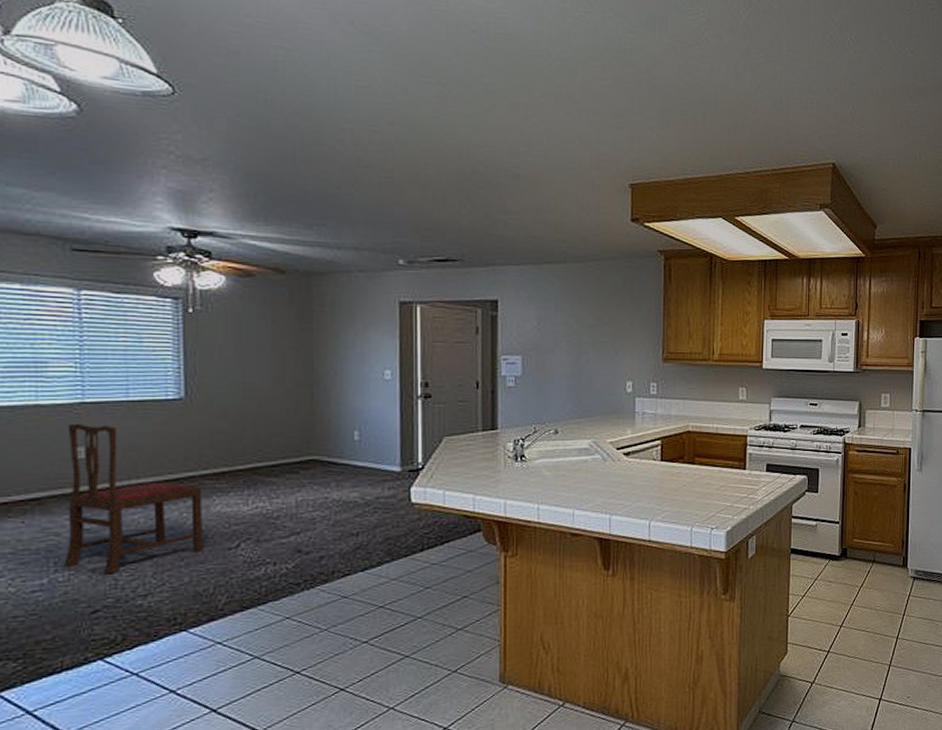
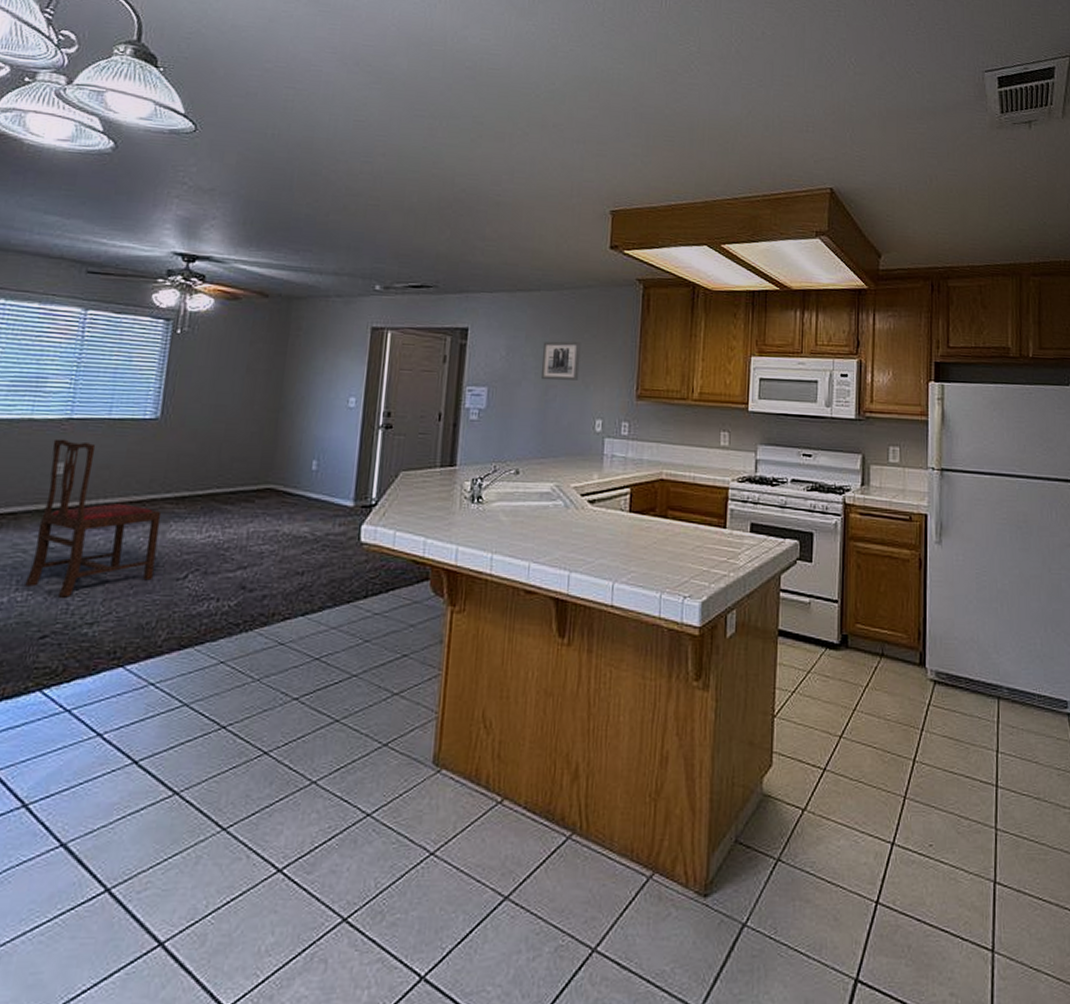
wall art: none [572,310,609,348] -> present [541,341,581,381]

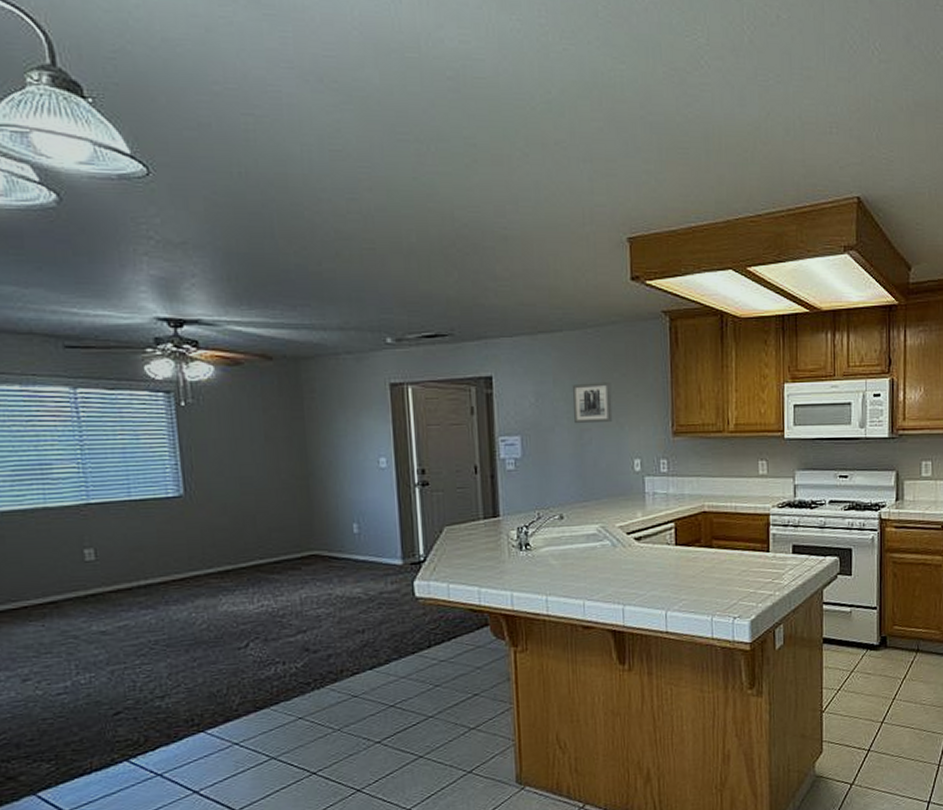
dining chair: present [25,439,162,598] -> none [76,525,213,677]

